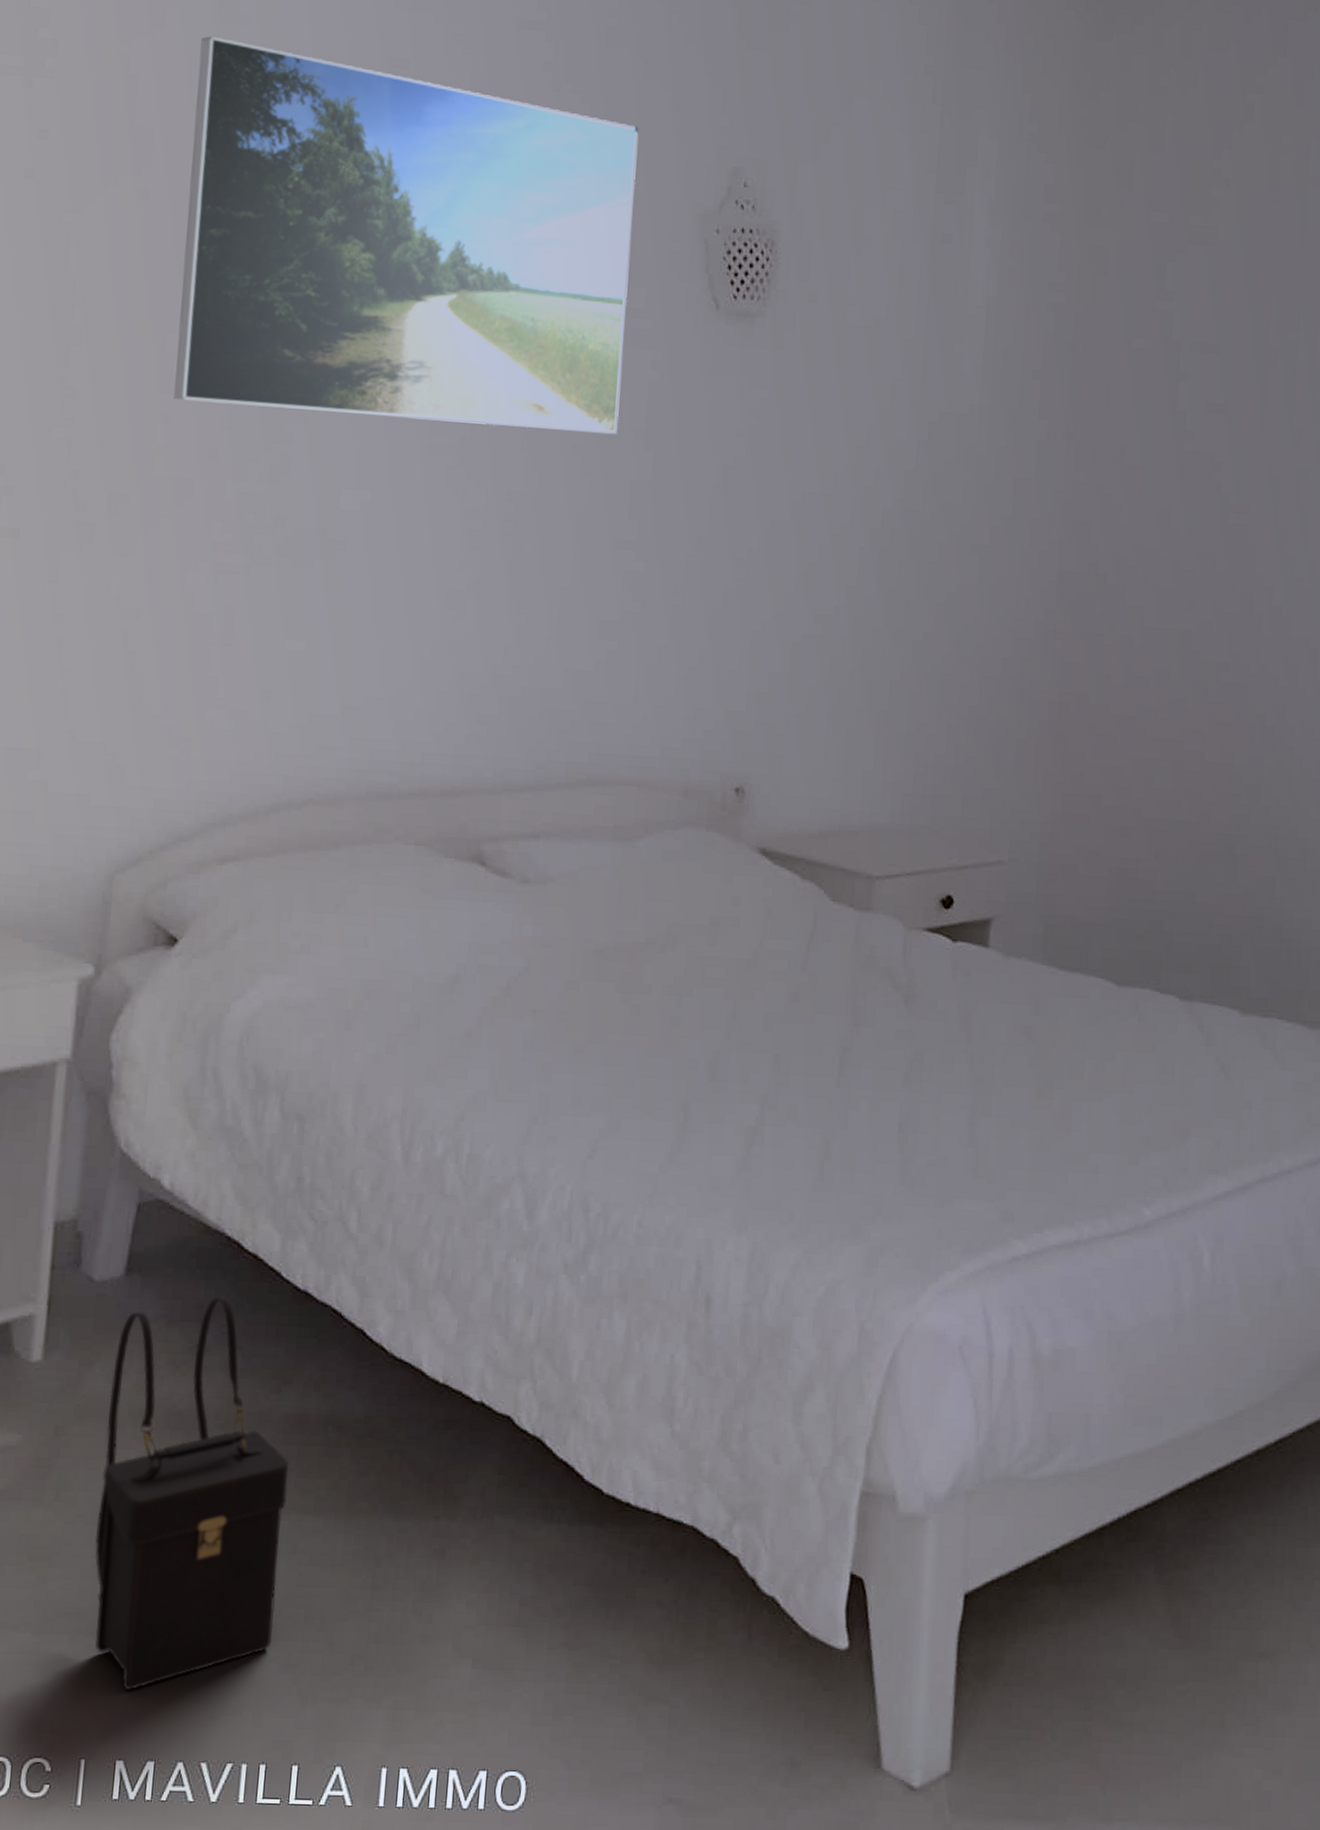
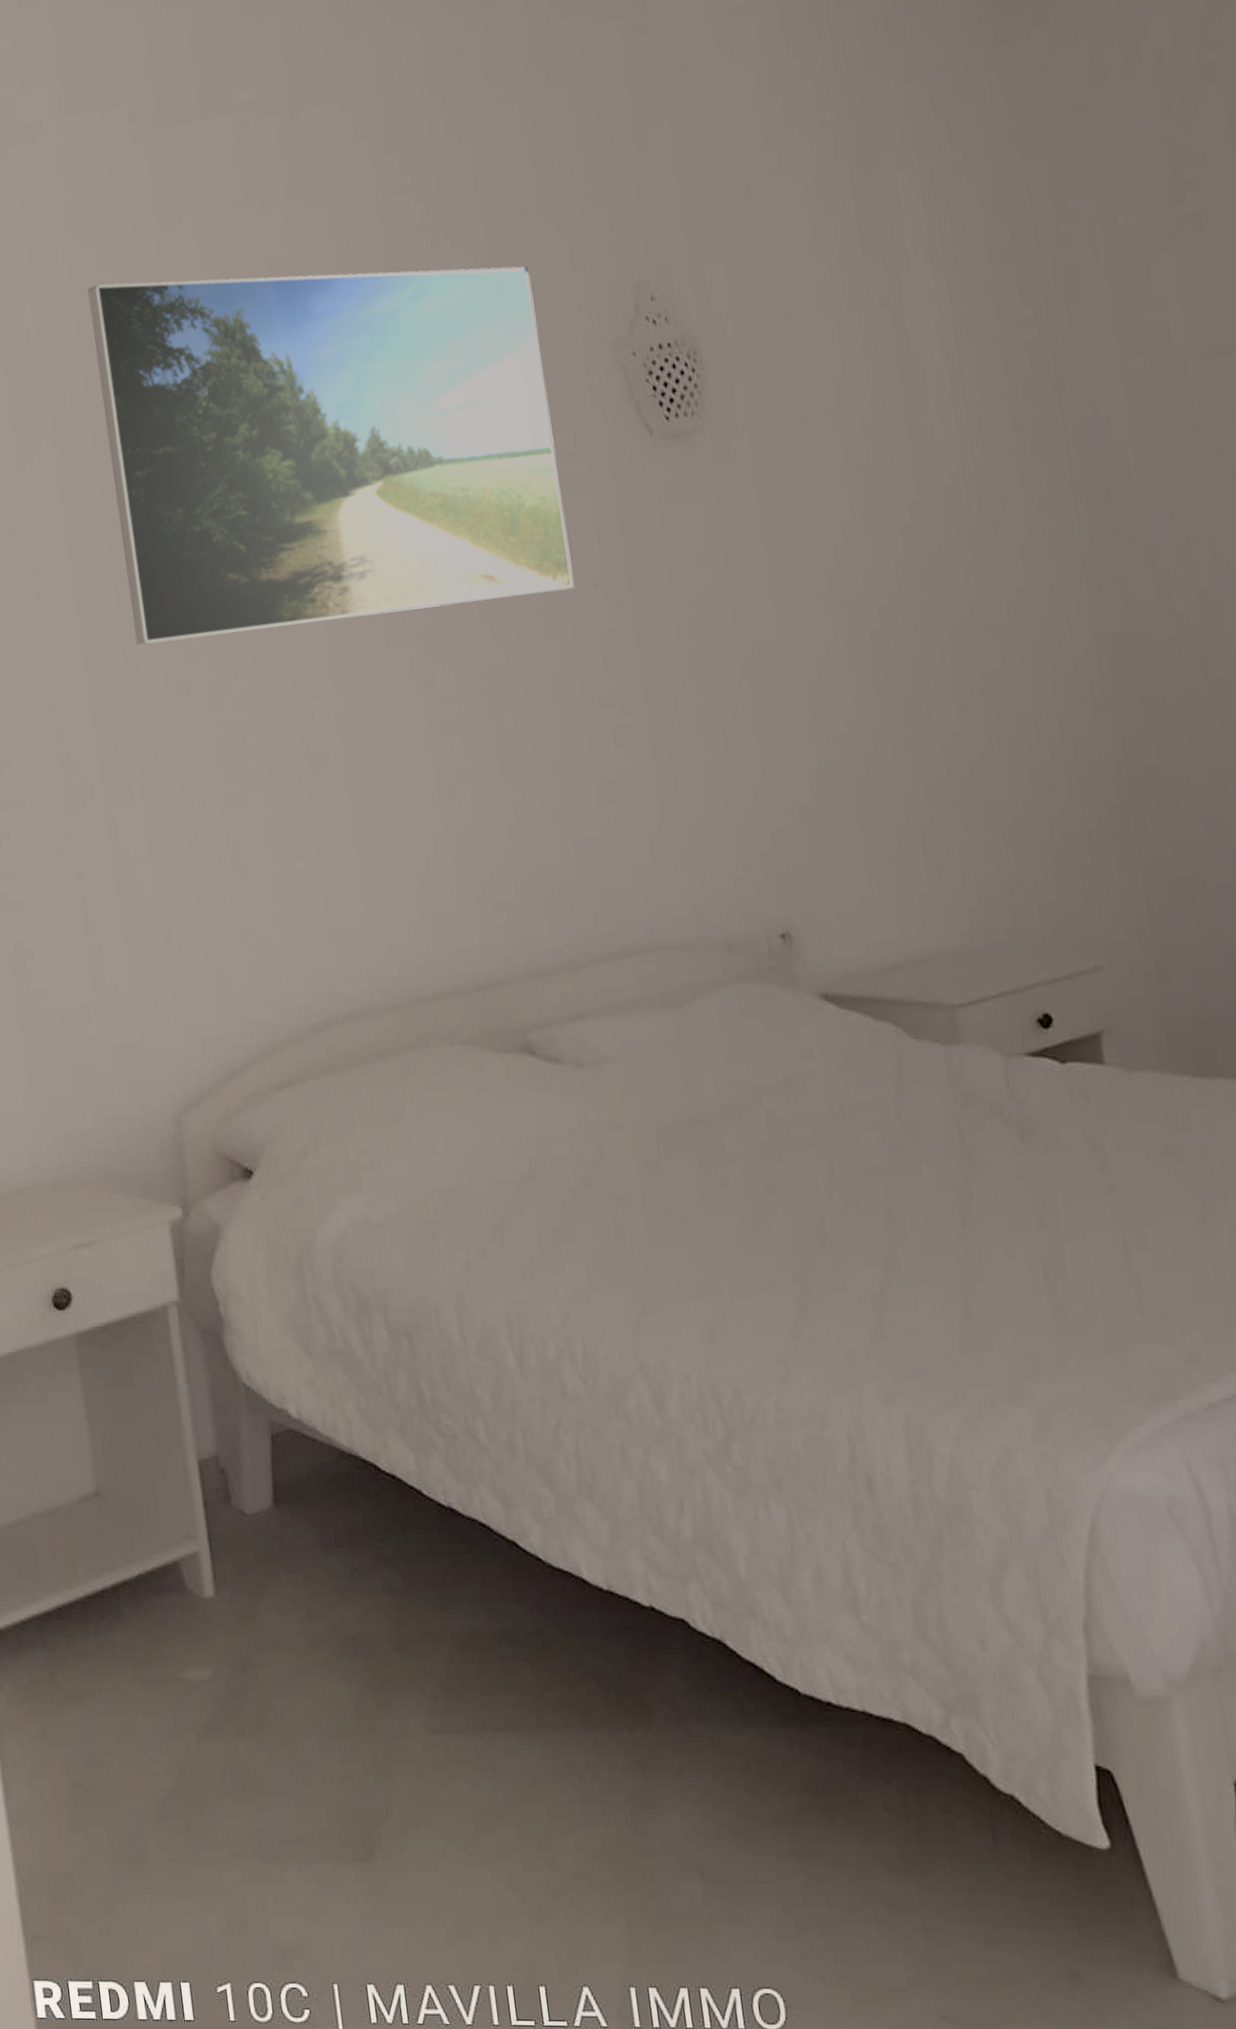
satchel: present [94,1295,290,1690] -> none [281,1518,493,1915]

